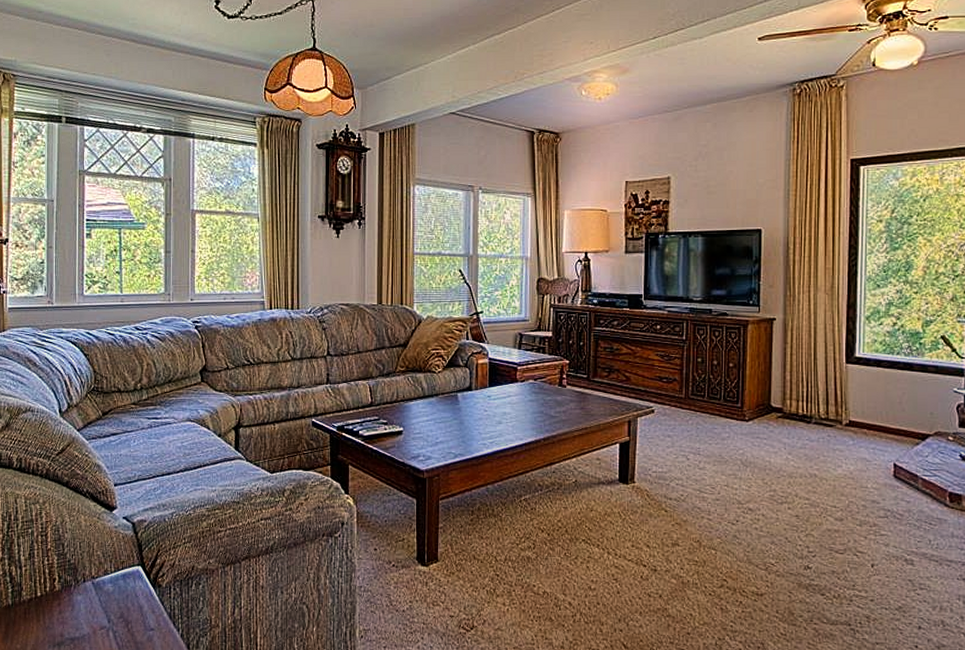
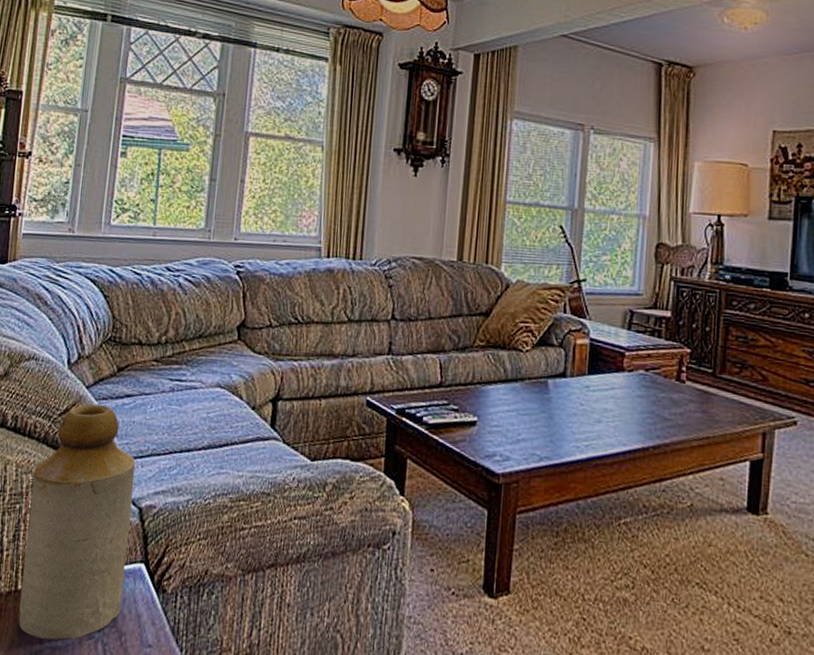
bottle: none [40,443,126,633] -> present [19,404,136,640]

